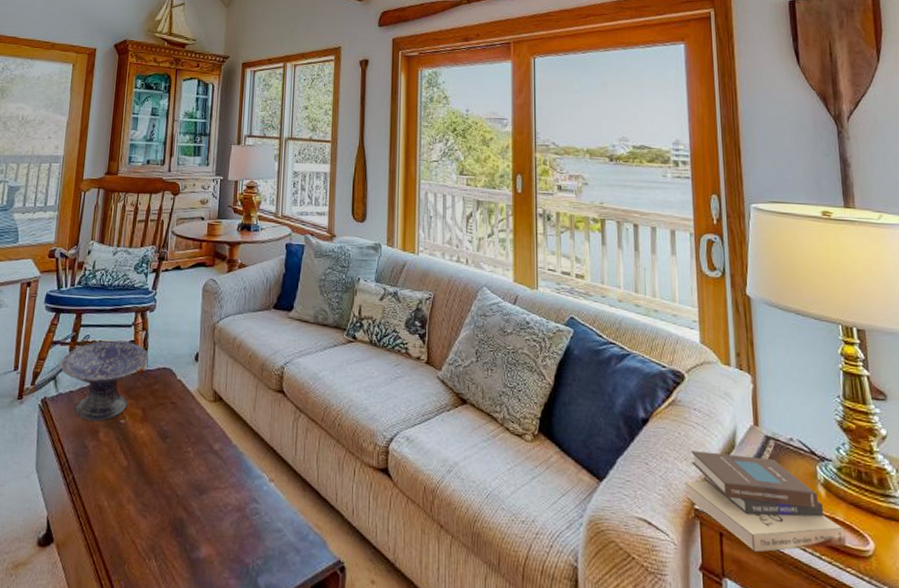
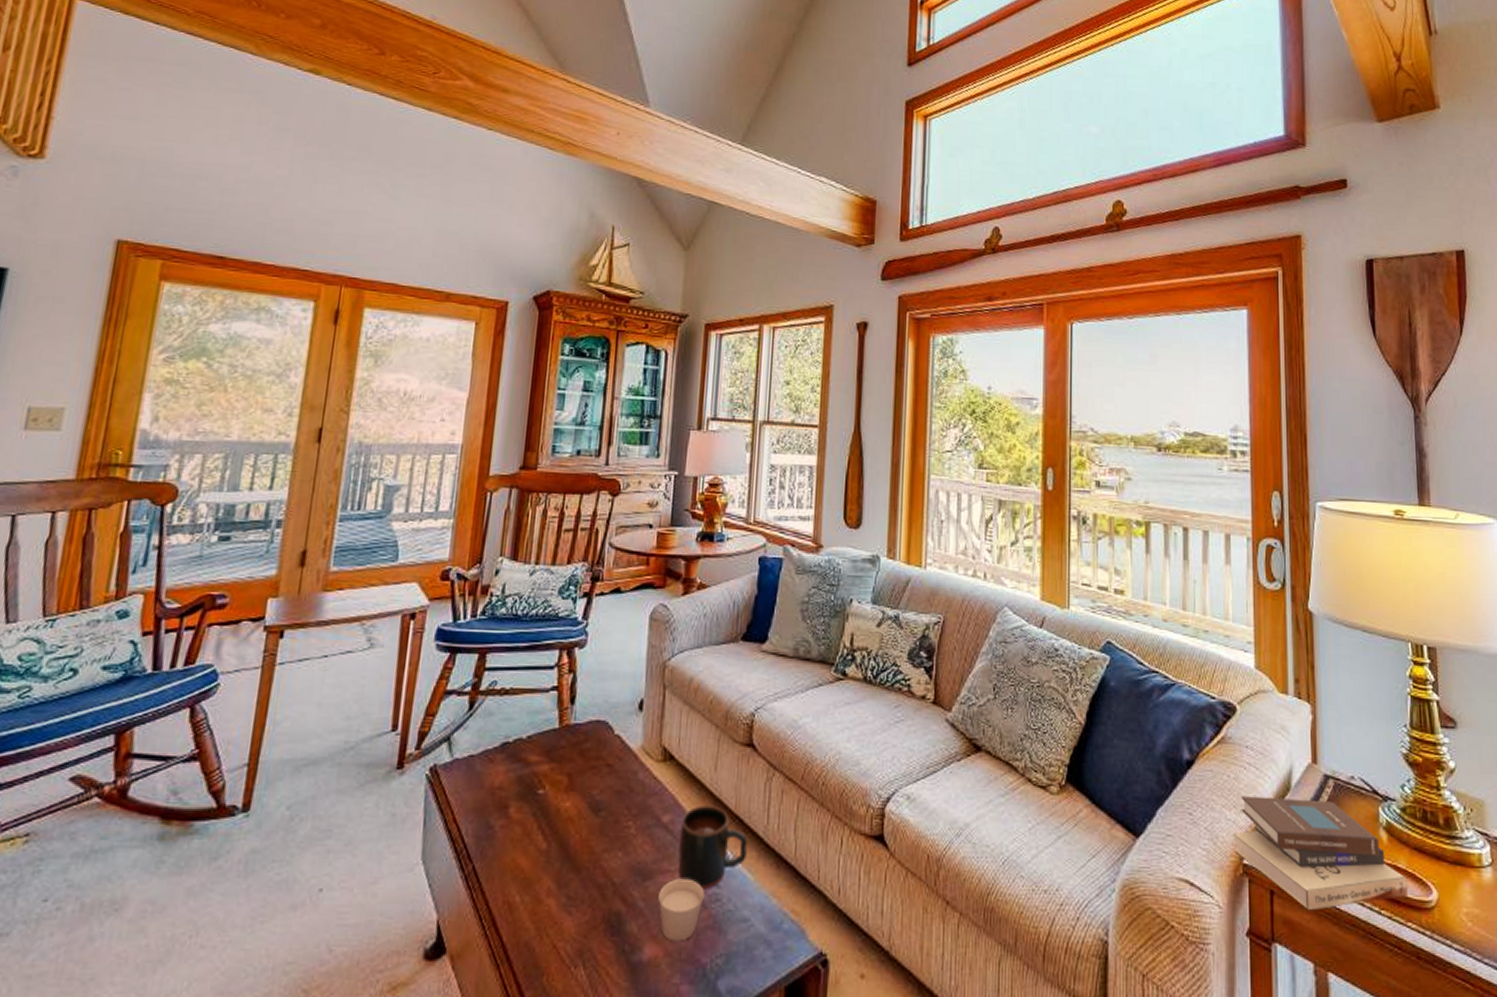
decorative bowl: present [59,340,149,422] -> none [455,687,577,794]
candle: none [211,494,247,545] -> present [658,878,705,942]
mug: none [226,437,280,504] -> present [678,805,748,889]

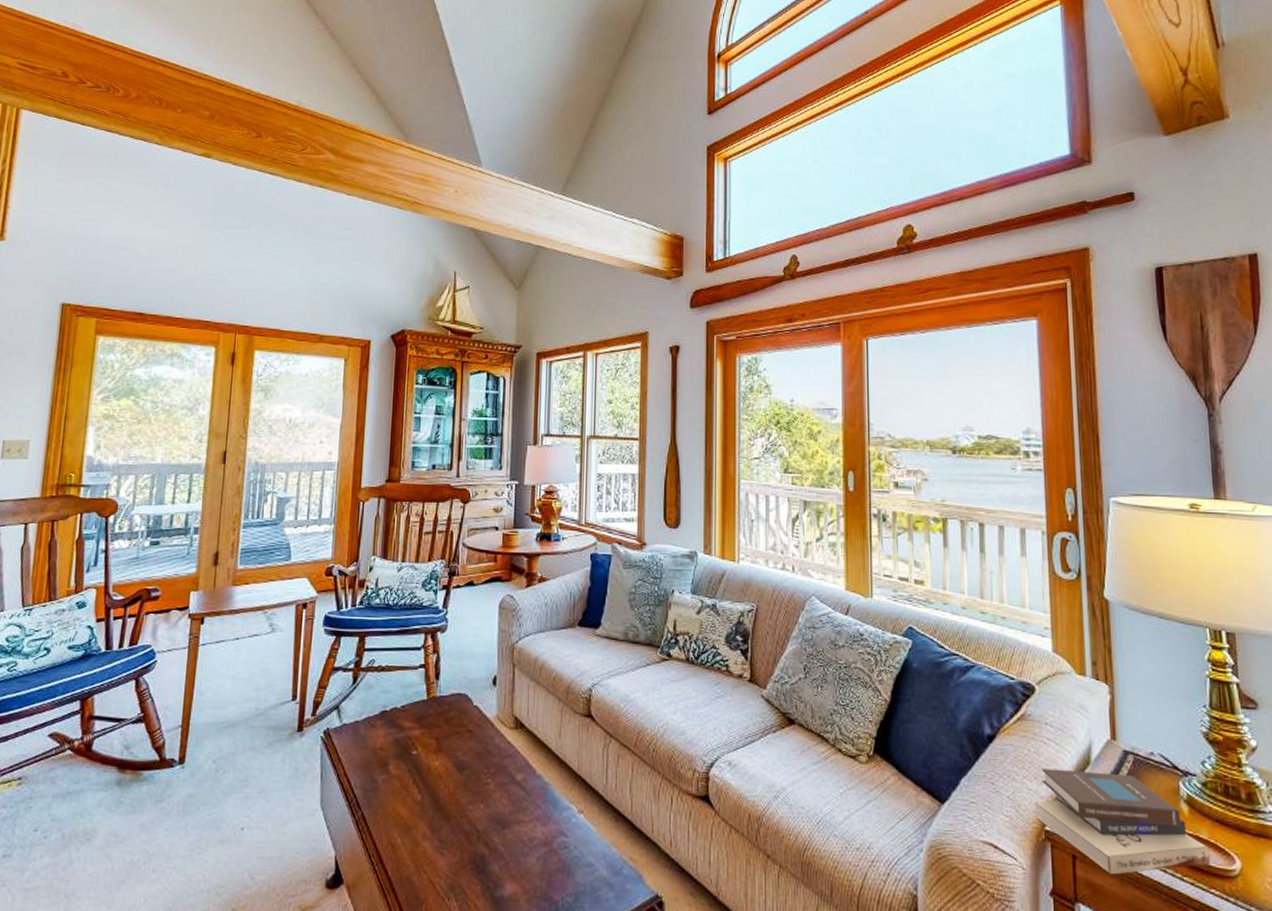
candle: present [658,878,705,942] -> none [515,828,554,882]
mug: present [678,805,748,889] -> none [531,766,590,838]

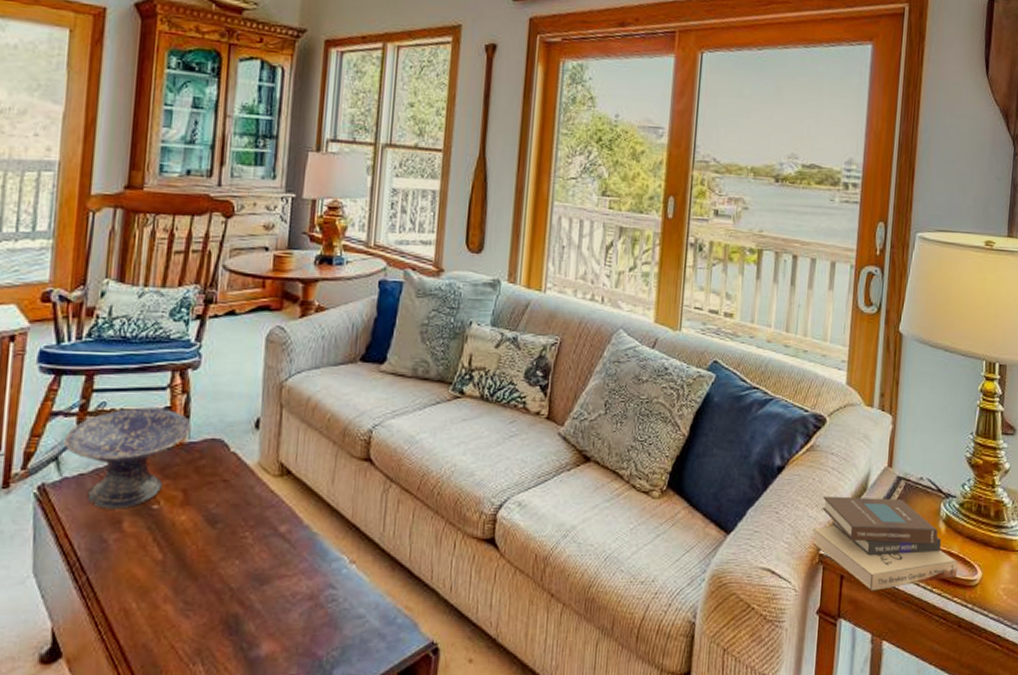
decorative bowl: none [342,665,441,753] -> present [63,407,191,509]

